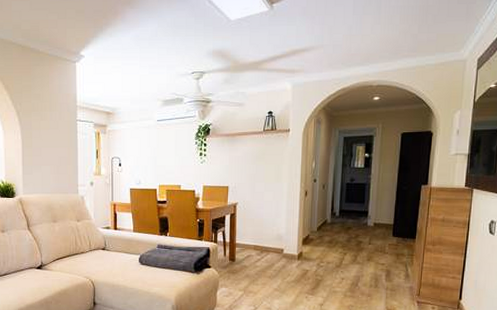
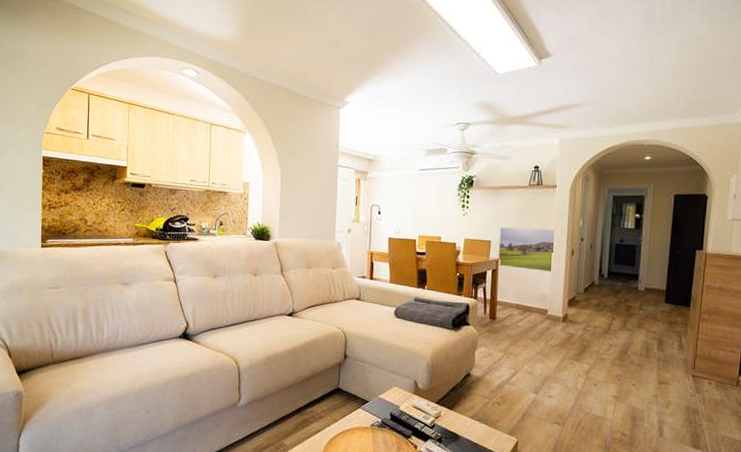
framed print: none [236,173,288,214] -> present [498,227,554,273]

